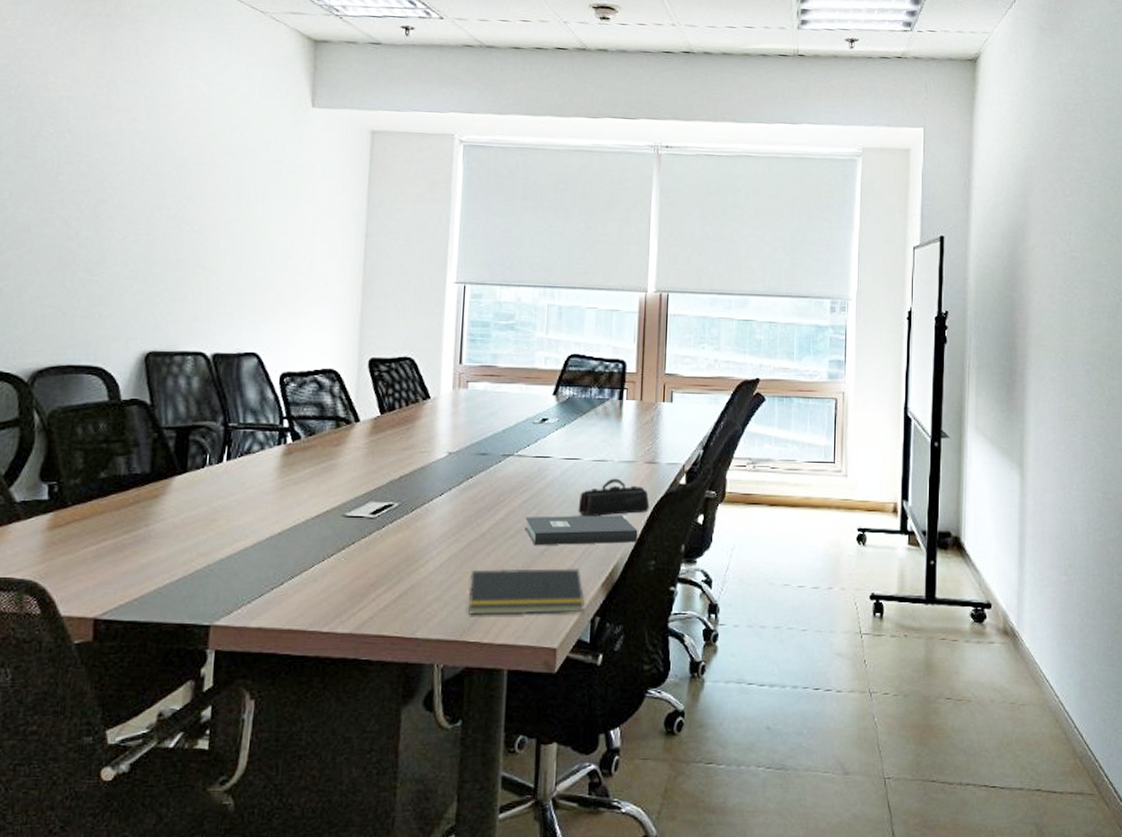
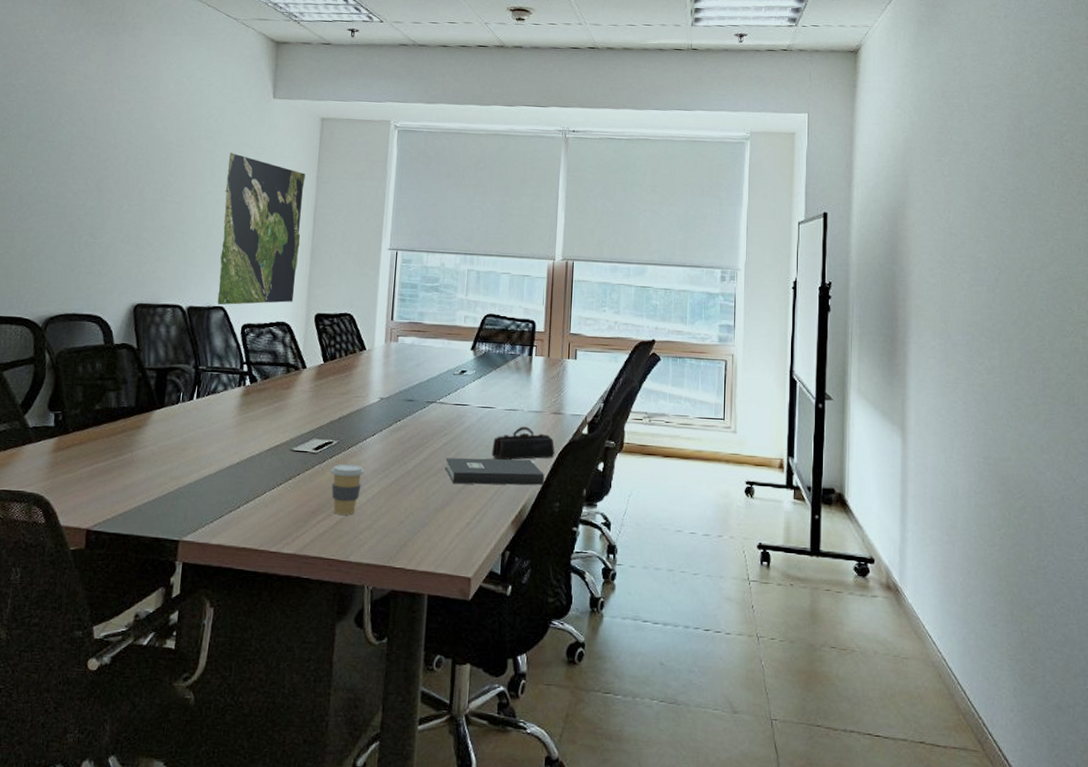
world map: none [249,171,353,351] -> present [217,153,305,305]
coffee cup: none [391,528,432,586] -> present [330,463,365,515]
notepad: present [468,568,585,615] -> none [395,503,496,547]

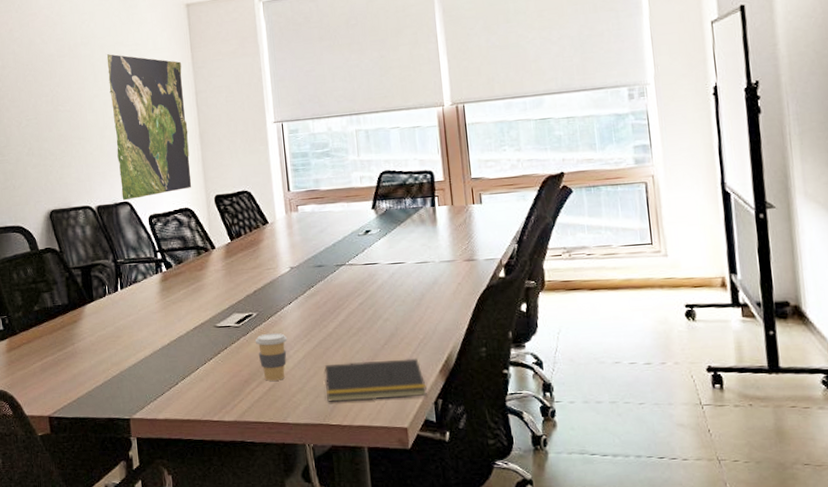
notepad: none [395,503,496,547] -> present [324,358,427,402]
book: present [445,457,544,485] -> none [364,309,467,341]
pencil case: present [491,426,555,461] -> none [408,277,474,313]

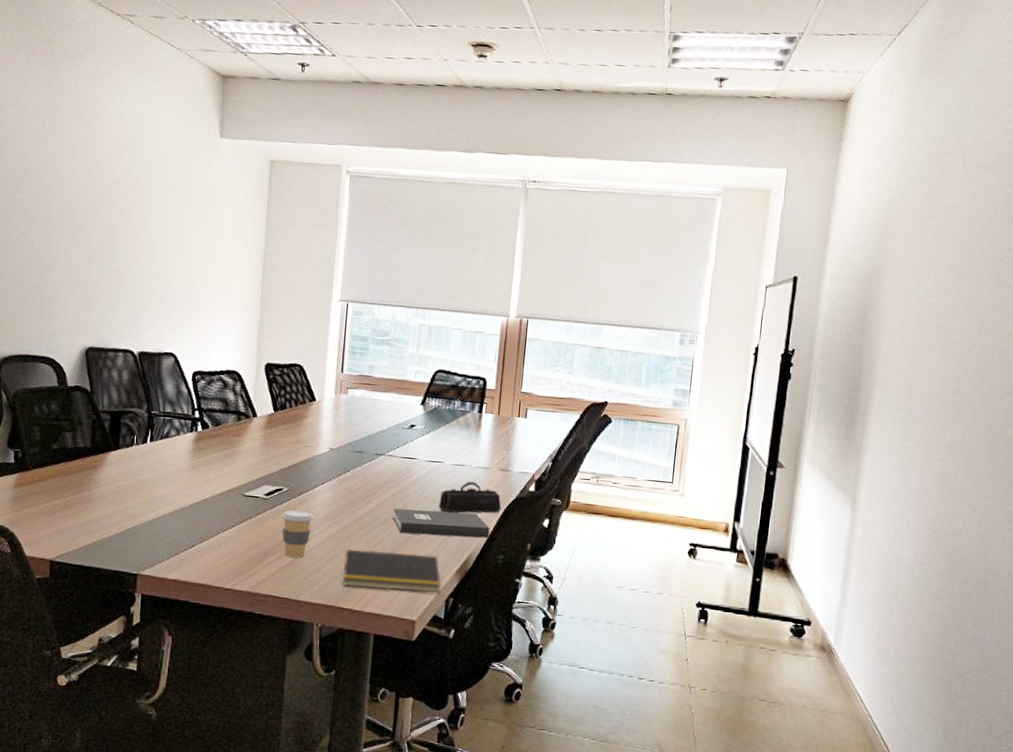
world map: present [107,54,192,201] -> none [167,195,254,352]
book: none [364,309,467,341] -> present [392,508,490,538]
pencil case: none [408,277,474,313] -> present [438,481,502,513]

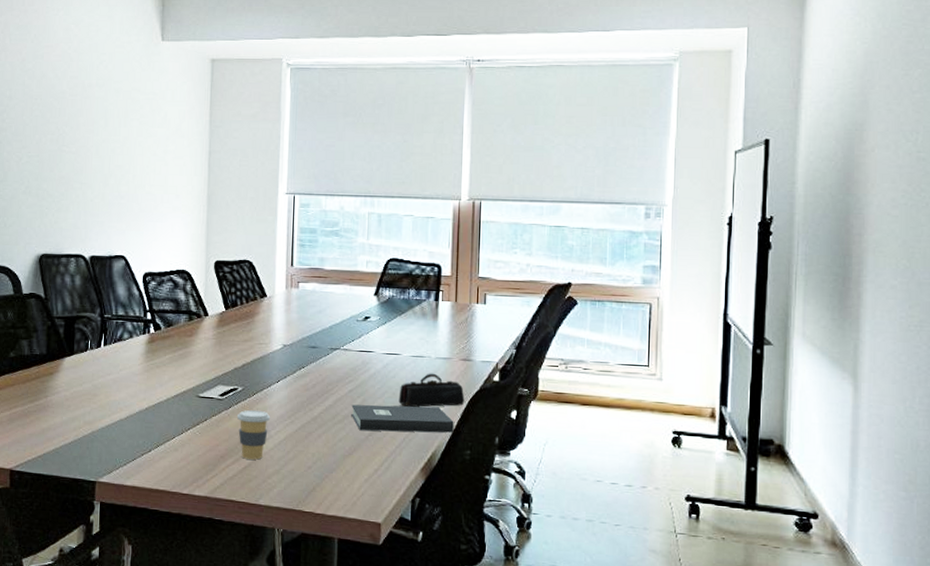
notepad: present [343,549,441,594] -> none [303,449,406,494]

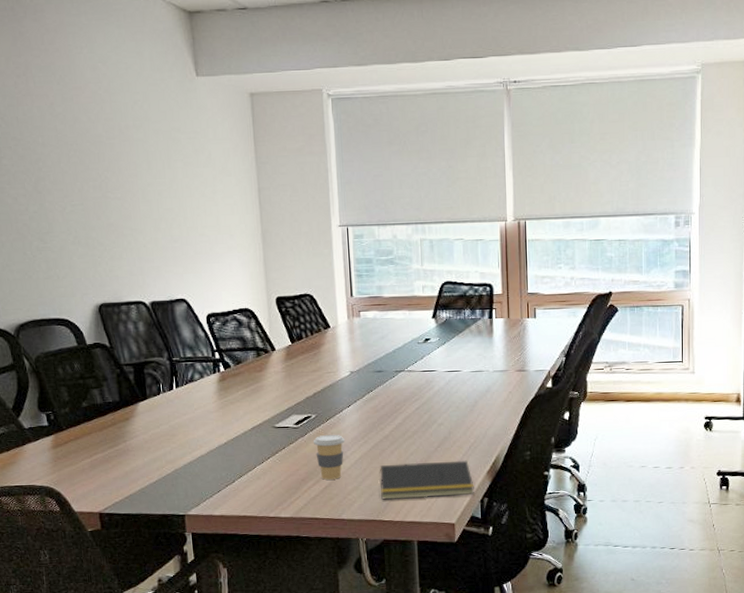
notepad: none [303,449,406,494] -> present [379,460,474,500]
book: present [351,404,454,433] -> none [419,415,514,444]
pencil case: present [398,373,465,408] -> none [462,385,522,419]

